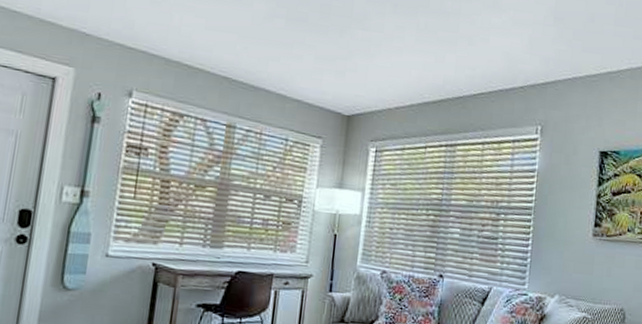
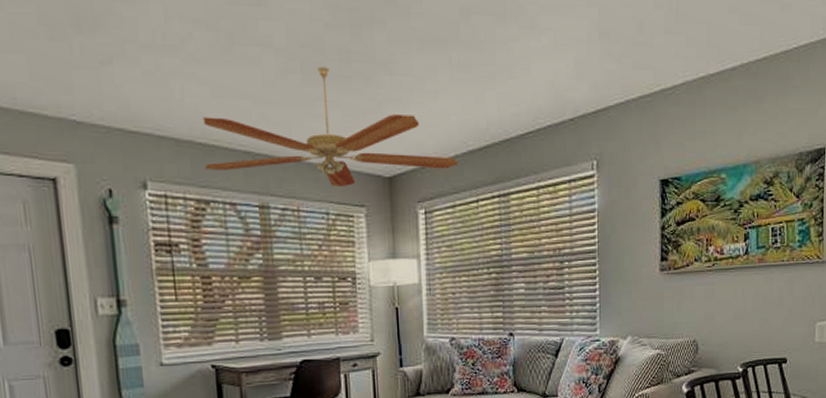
ceiling fan: none [186,15,414,119] -> present [203,67,460,186]

